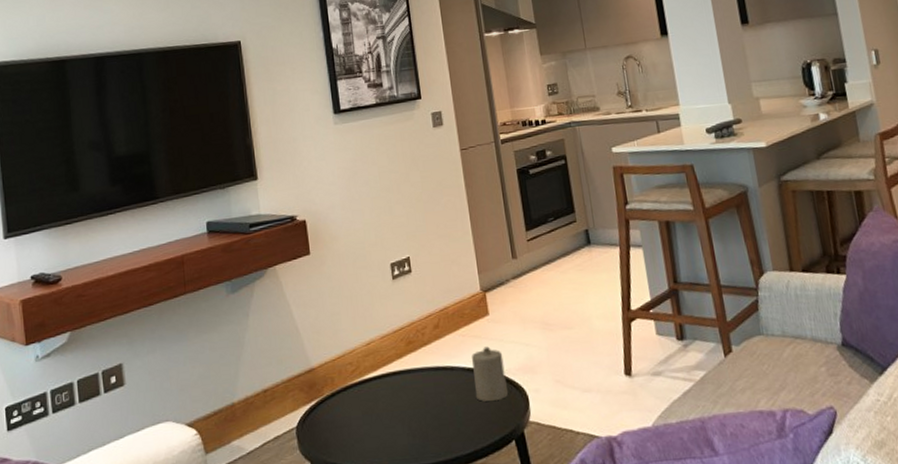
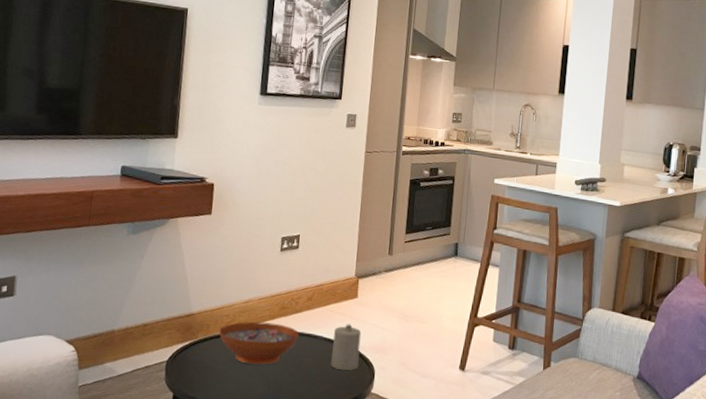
decorative bowl: none [345,361,434,414] -> present [219,321,299,365]

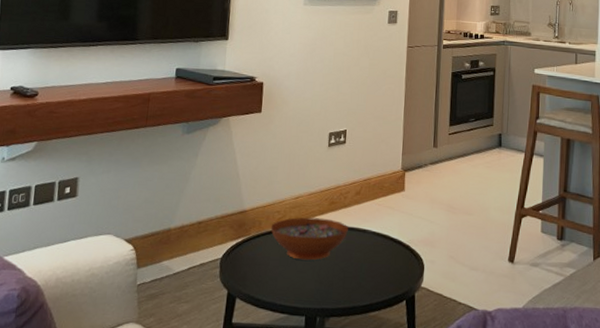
candle: present [330,324,362,370] -> none [380,217,410,264]

